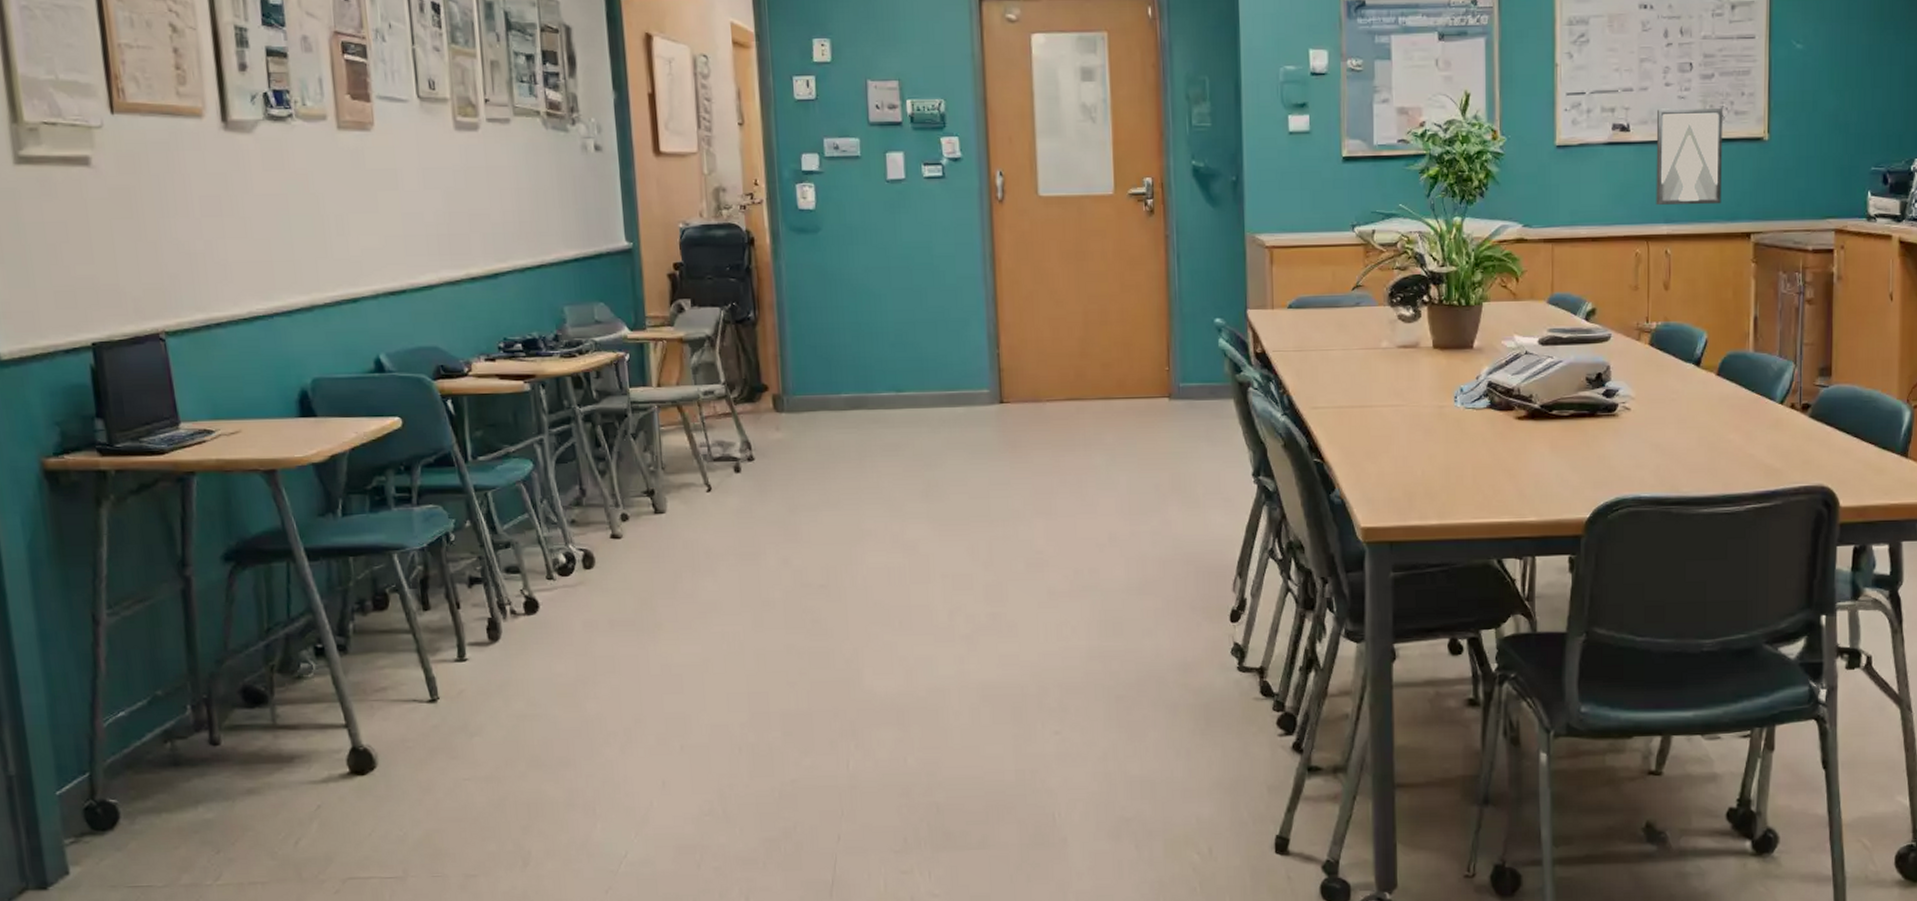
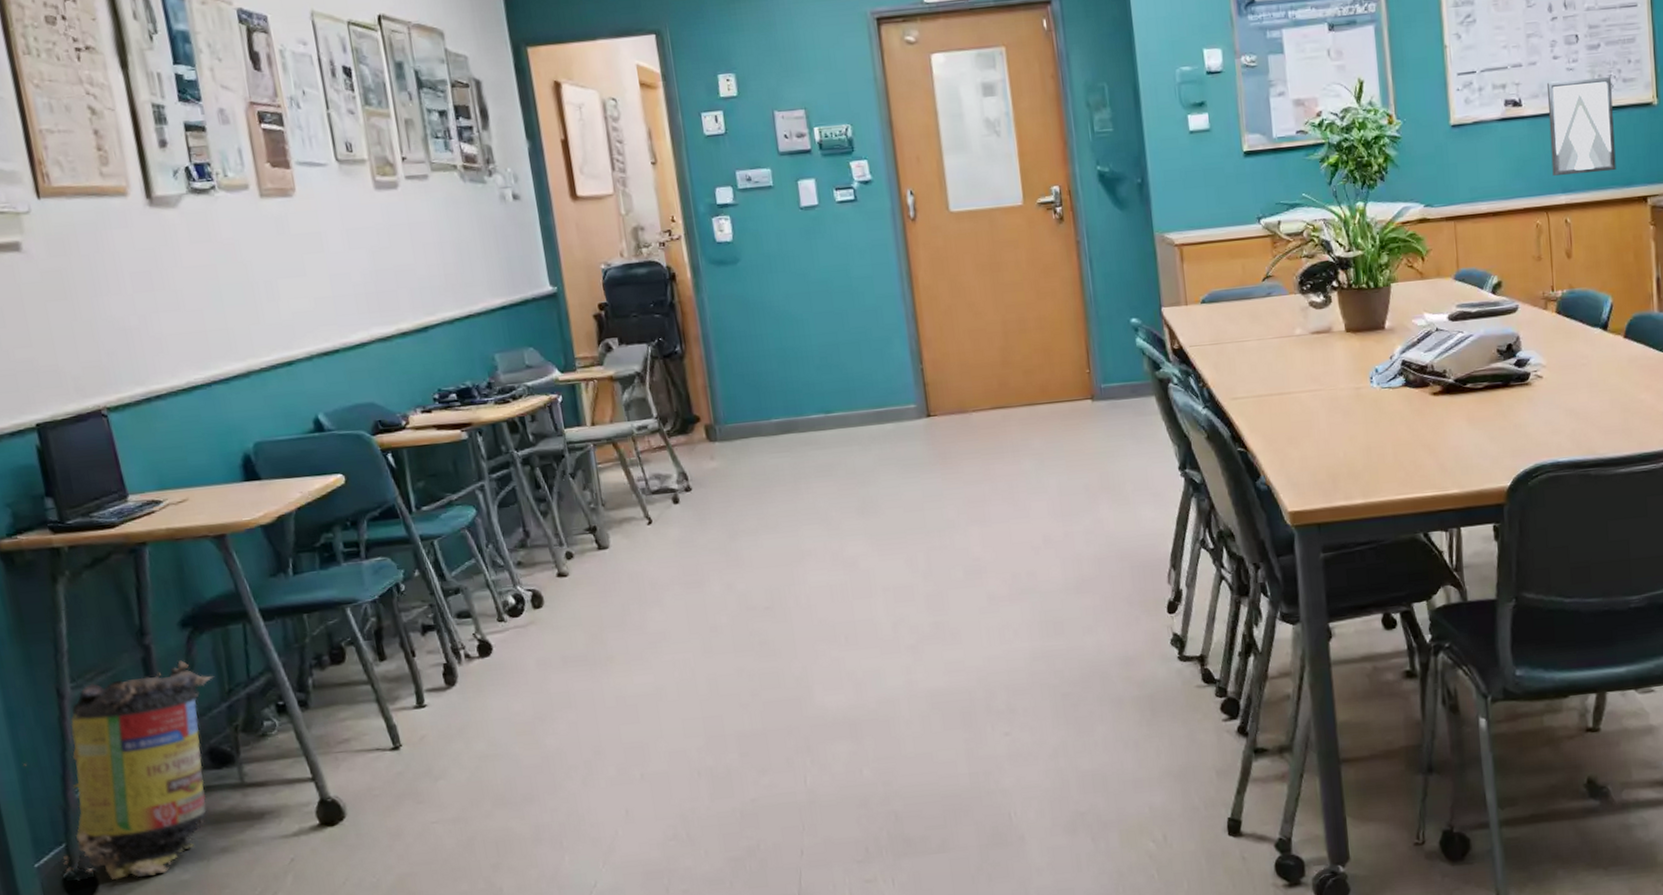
trash can: none [53,595,254,814] -> present [23,660,215,880]

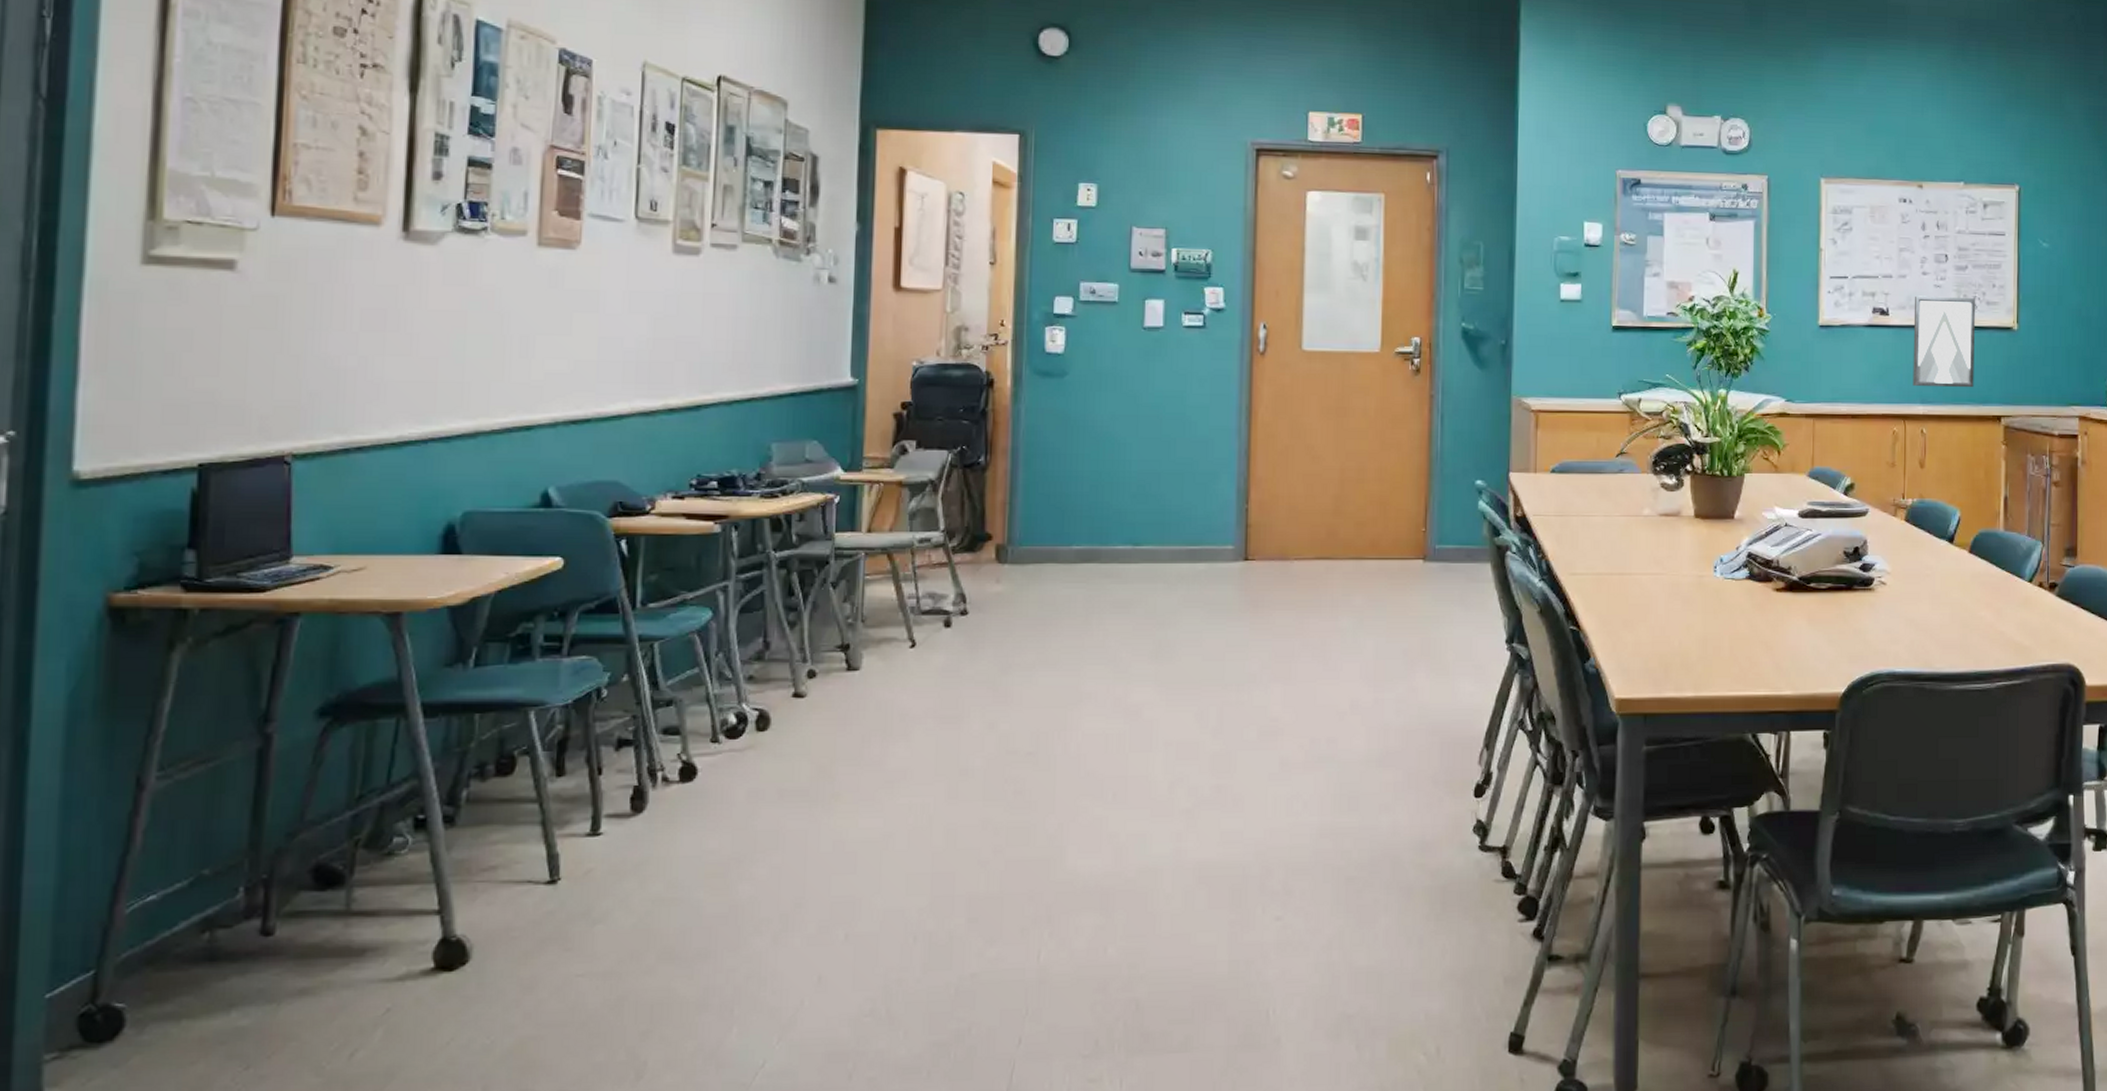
trash can: present [23,660,215,880] -> none [67,755,345,1022]

